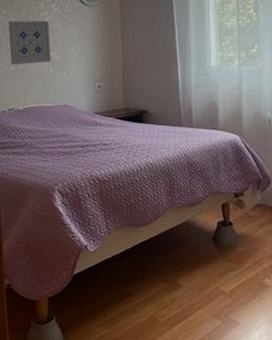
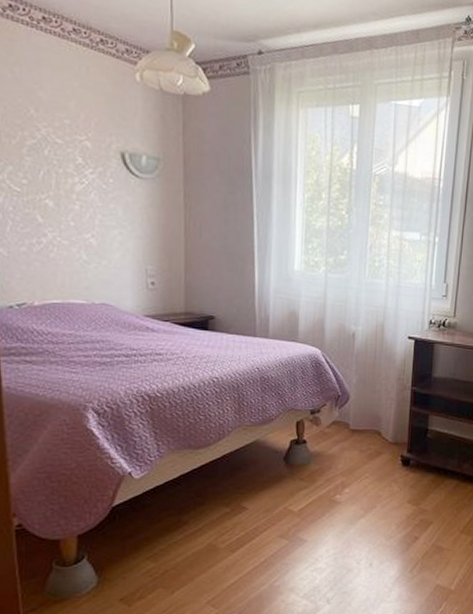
wall art: present [8,20,51,65] -> none [15,183,84,247]

